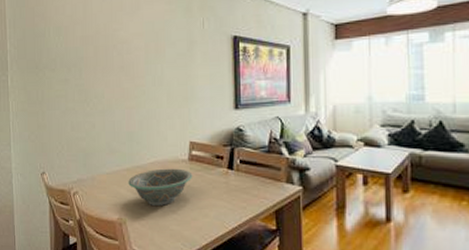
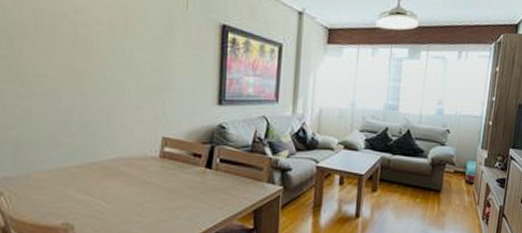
decorative bowl: present [128,168,193,206] -> none [78,166,164,208]

